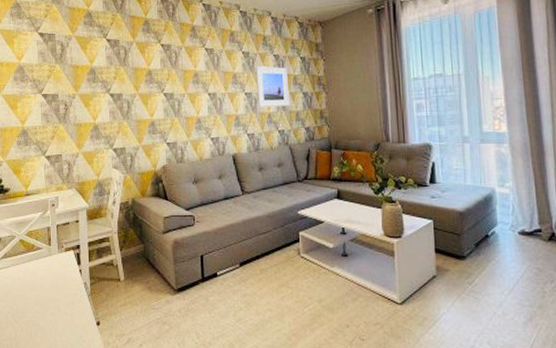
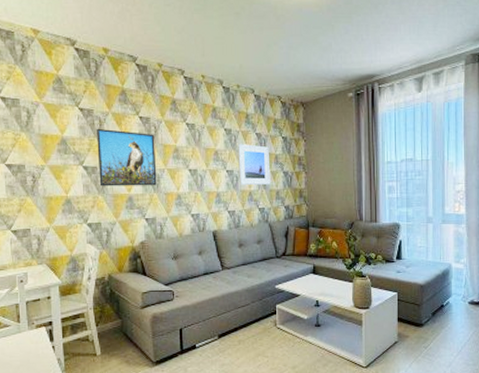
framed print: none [122,57,178,113] -> present [97,128,157,187]

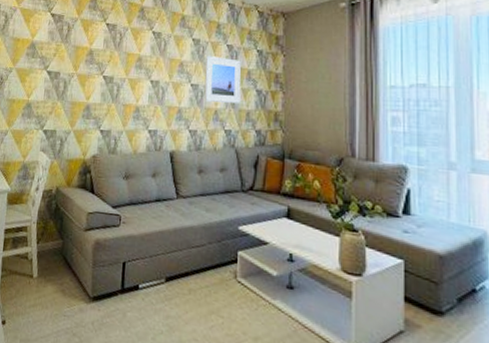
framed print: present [97,128,157,187] -> none [60,34,120,96]

